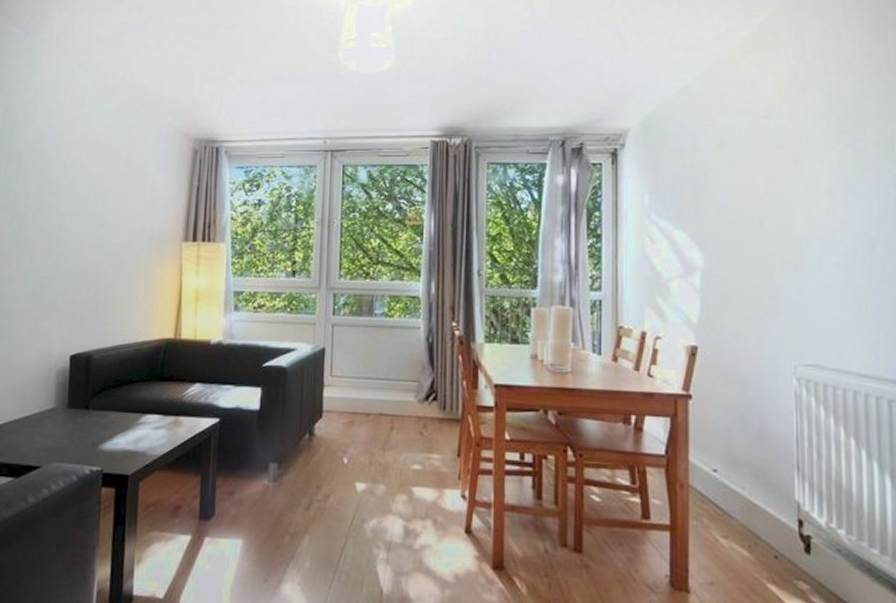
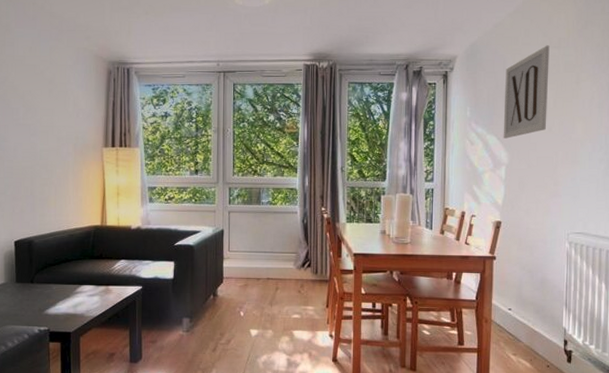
wall art: none [695,114,756,235] -> present [503,45,550,139]

